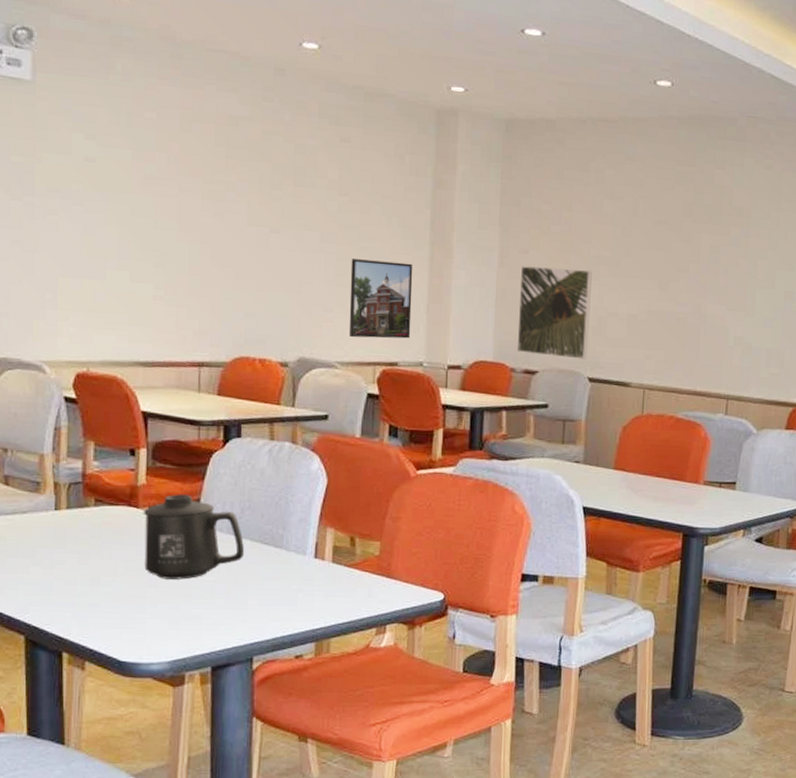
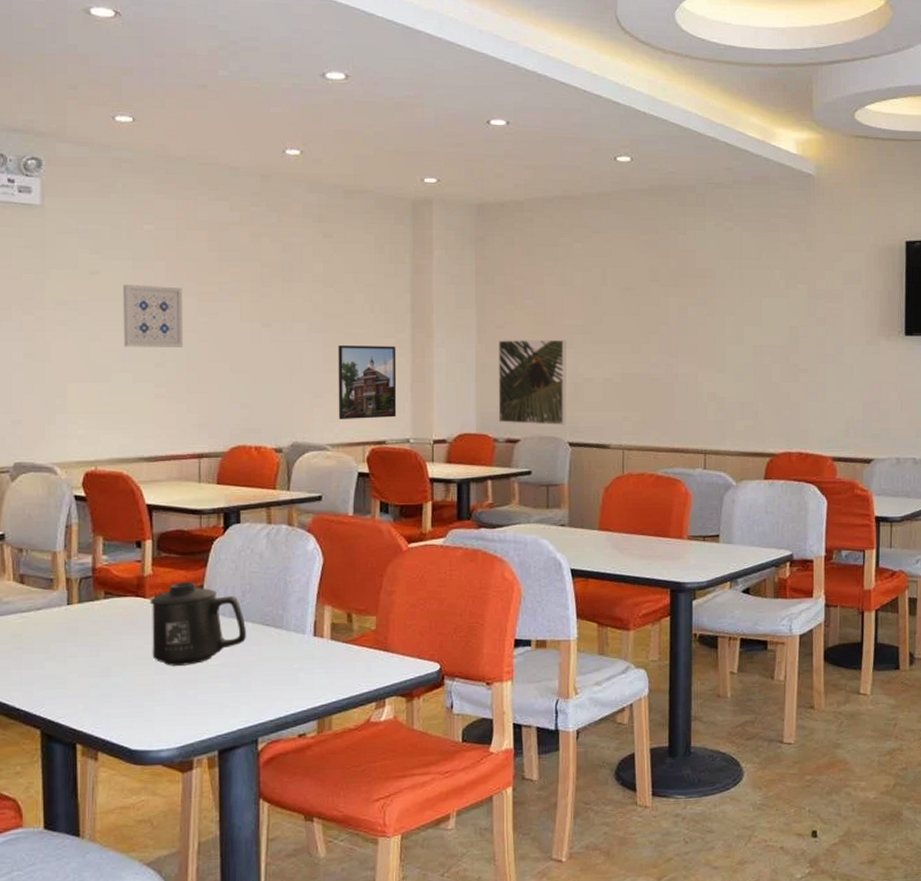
wall art: none [120,175,186,248] -> present [123,284,183,347]

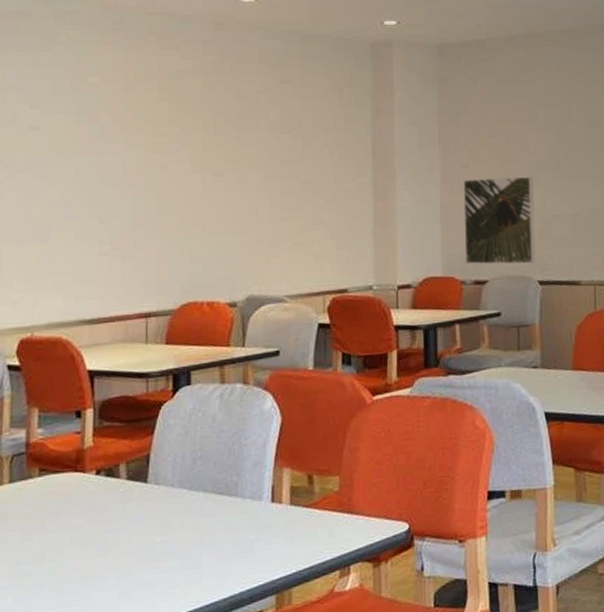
wall art: present [123,284,183,347] -> none [65,138,130,204]
mug: present [149,582,247,666] -> none [89,452,198,546]
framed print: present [338,345,397,420] -> none [295,190,359,270]

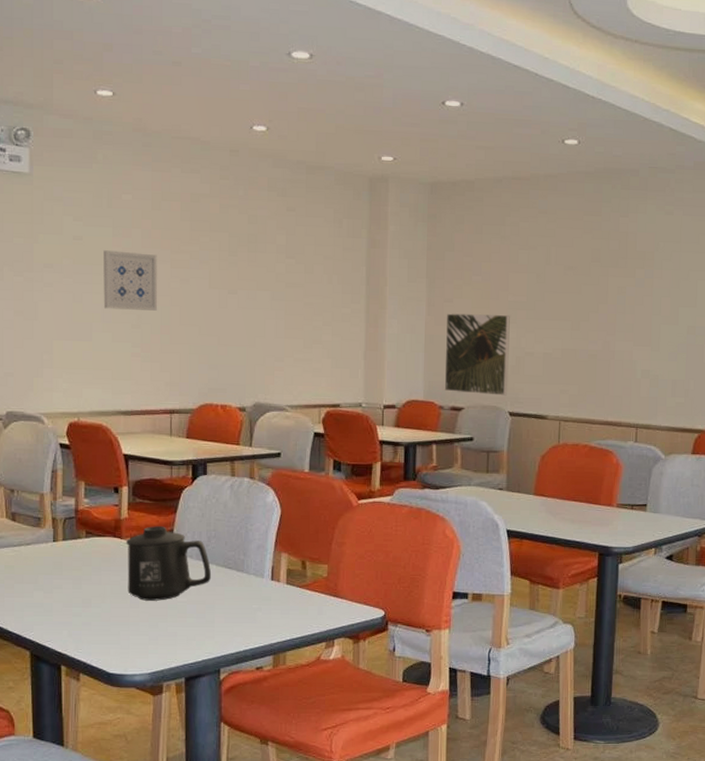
wall art: none [65,138,130,204] -> present [103,250,157,311]
mug: none [89,452,198,546] -> present [125,526,212,601]

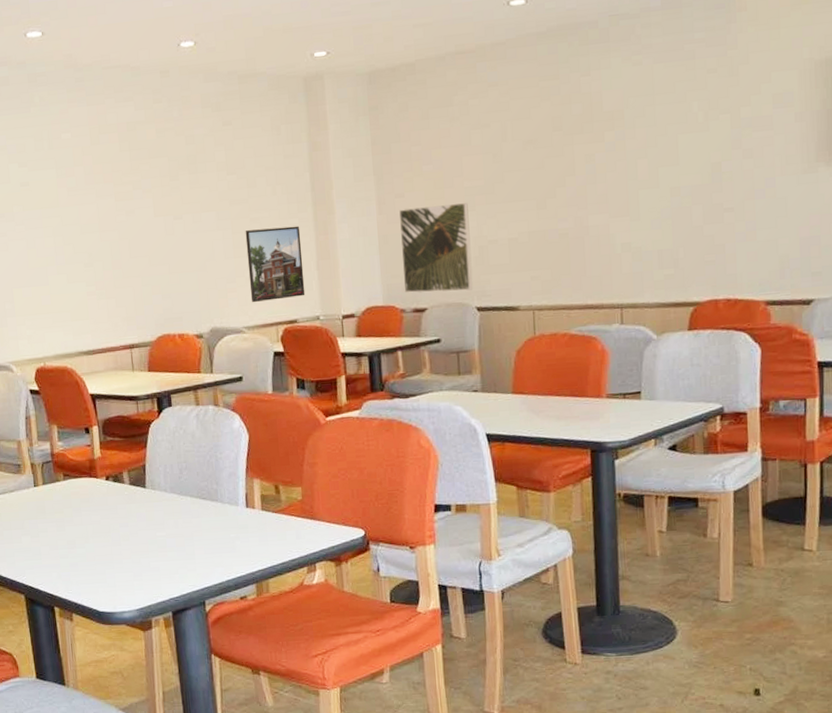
wall art: present [103,250,157,311] -> none [50,190,106,251]
mug: present [125,526,212,601] -> none [101,462,188,538]
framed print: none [297,314,352,384] -> present [245,226,306,303]

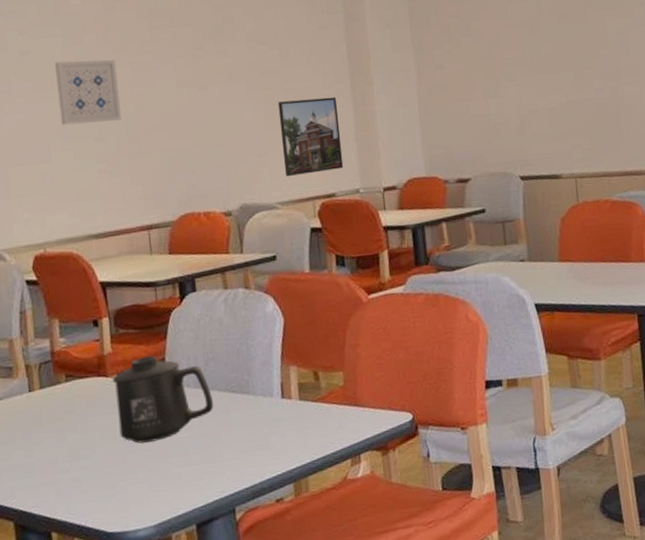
wall art: none [50,190,106,251] -> present [55,60,121,125]
mug: none [101,462,188,538] -> present [112,356,214,444]
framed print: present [399,202,473,293] -> none [439,73,515,164]

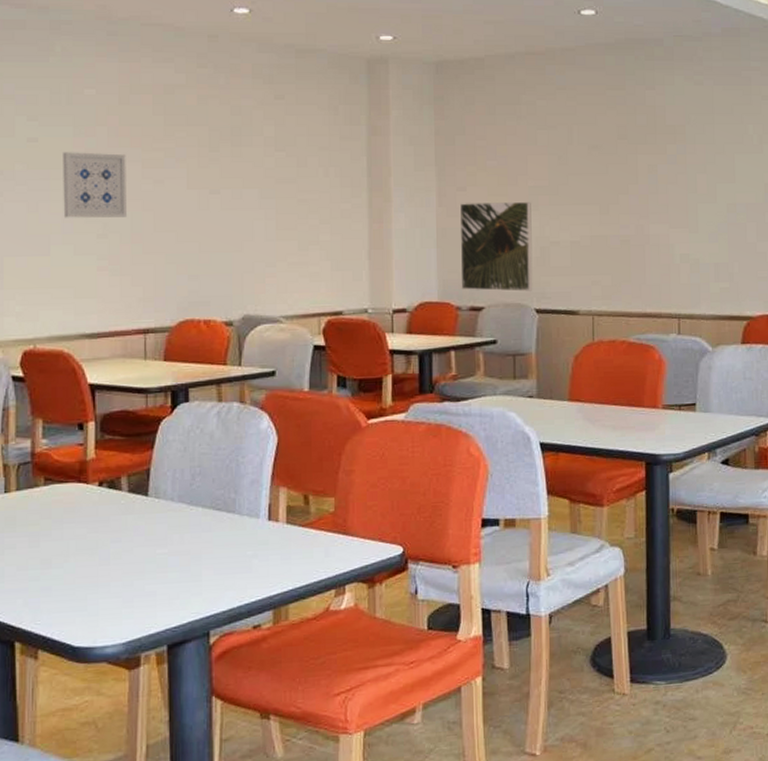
mug: present [112,356,214,444] -> none [92,465,197,556]
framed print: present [277,97,344,177] -> none [290,211,354,291]
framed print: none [439,73,515,164] -> present [459,201,533,292]

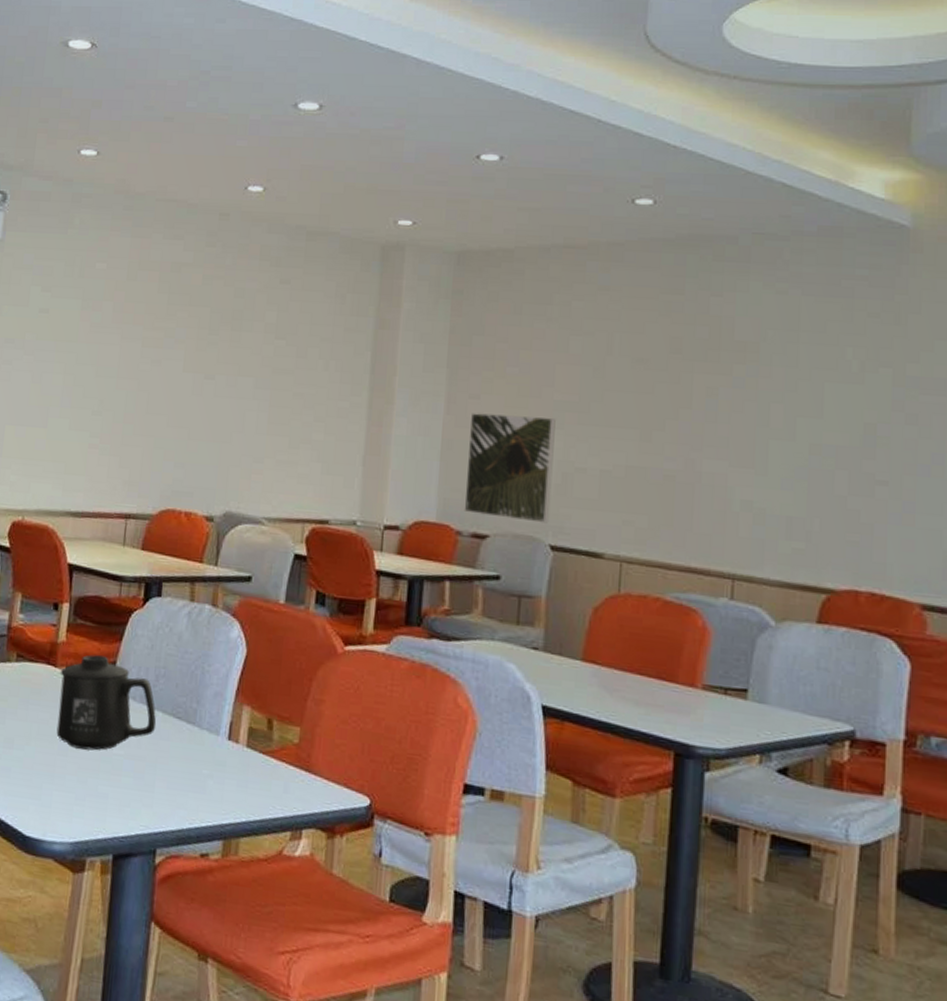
wall art: present [63,152,126,218] -> none [63,325,128,396]
mug: none [92,465,197,556] -> present [56,654,157,751]

